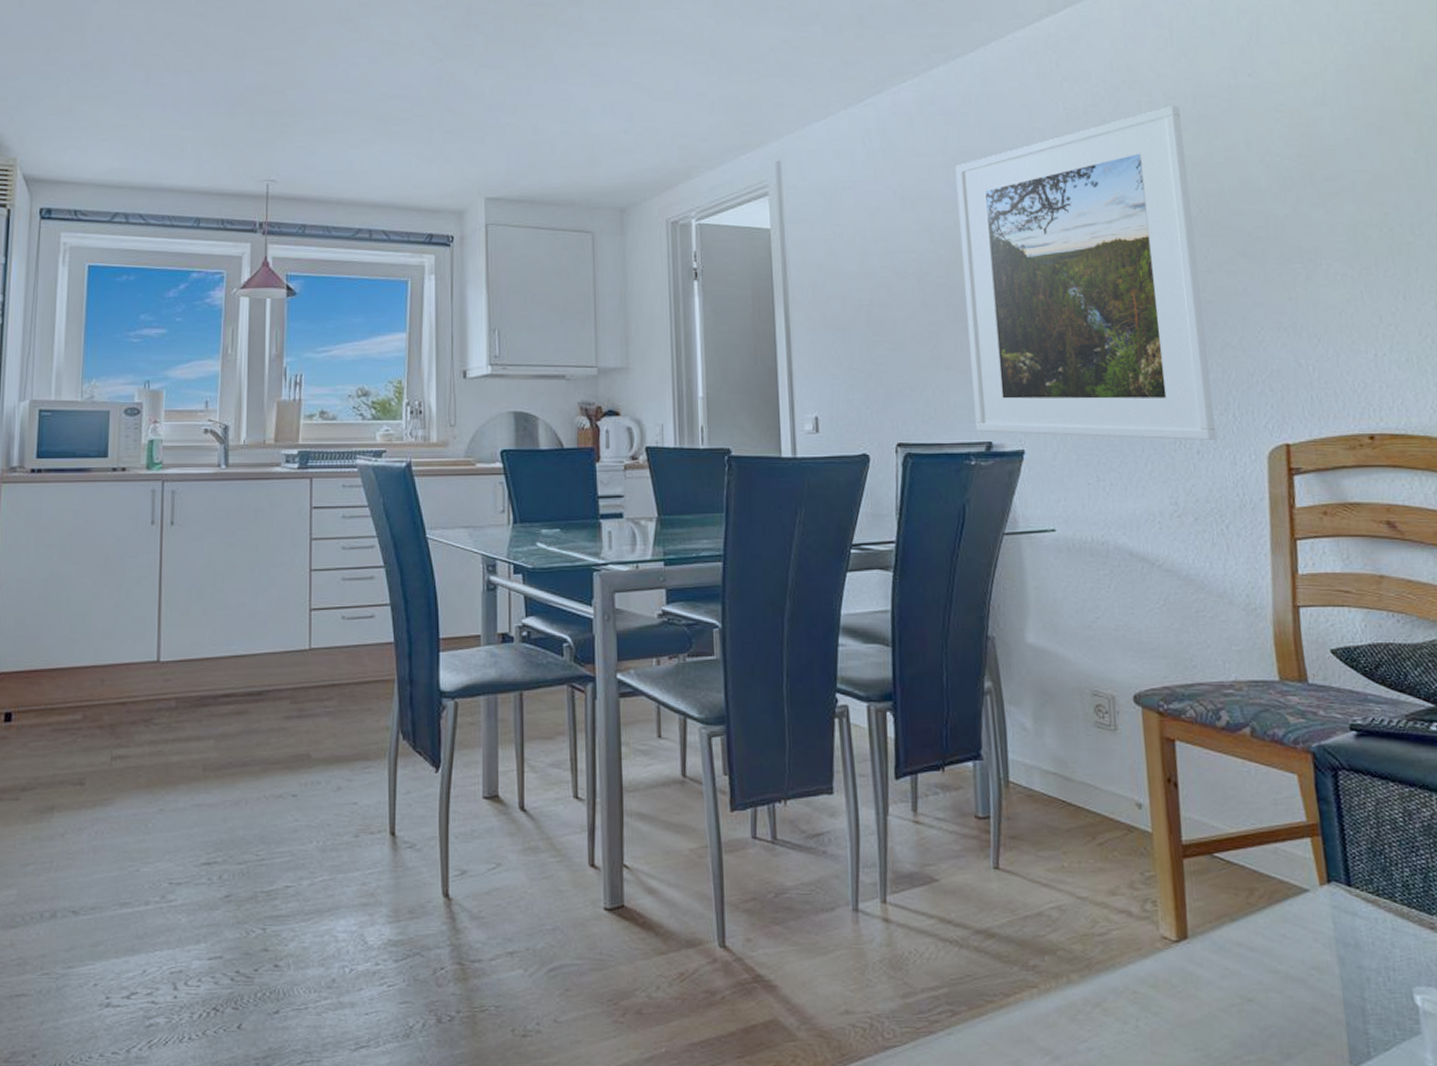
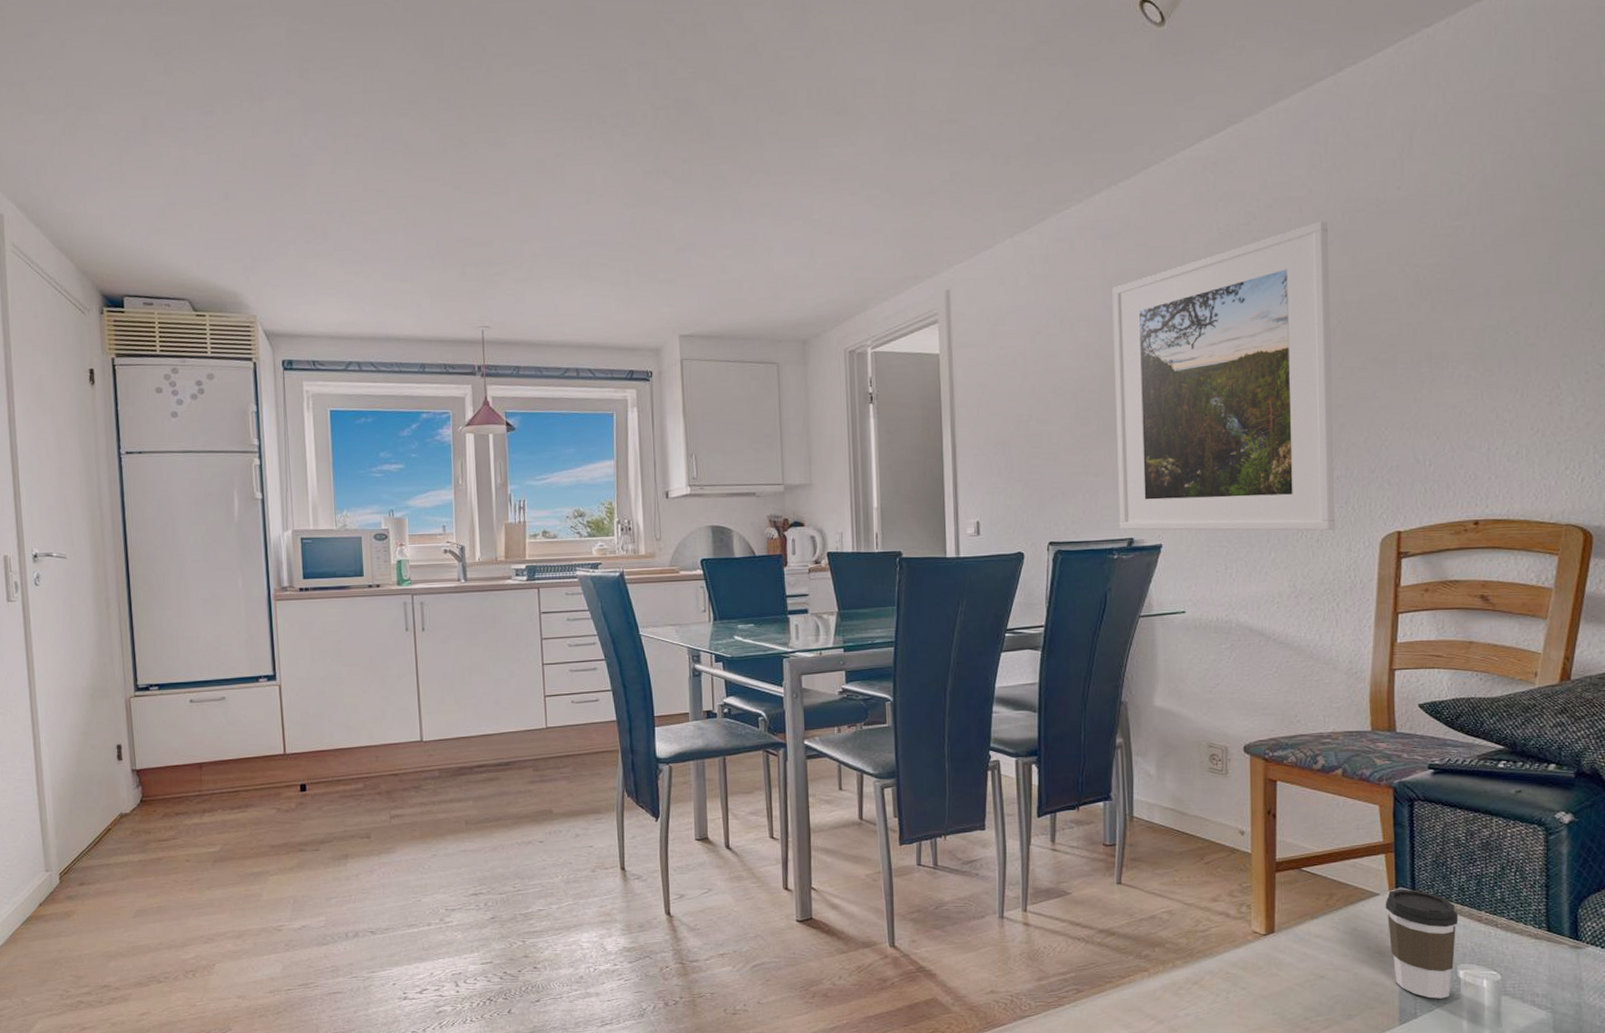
coffee cup: none [1317,884,1409,1033] -> present [1385,889,1459,999]

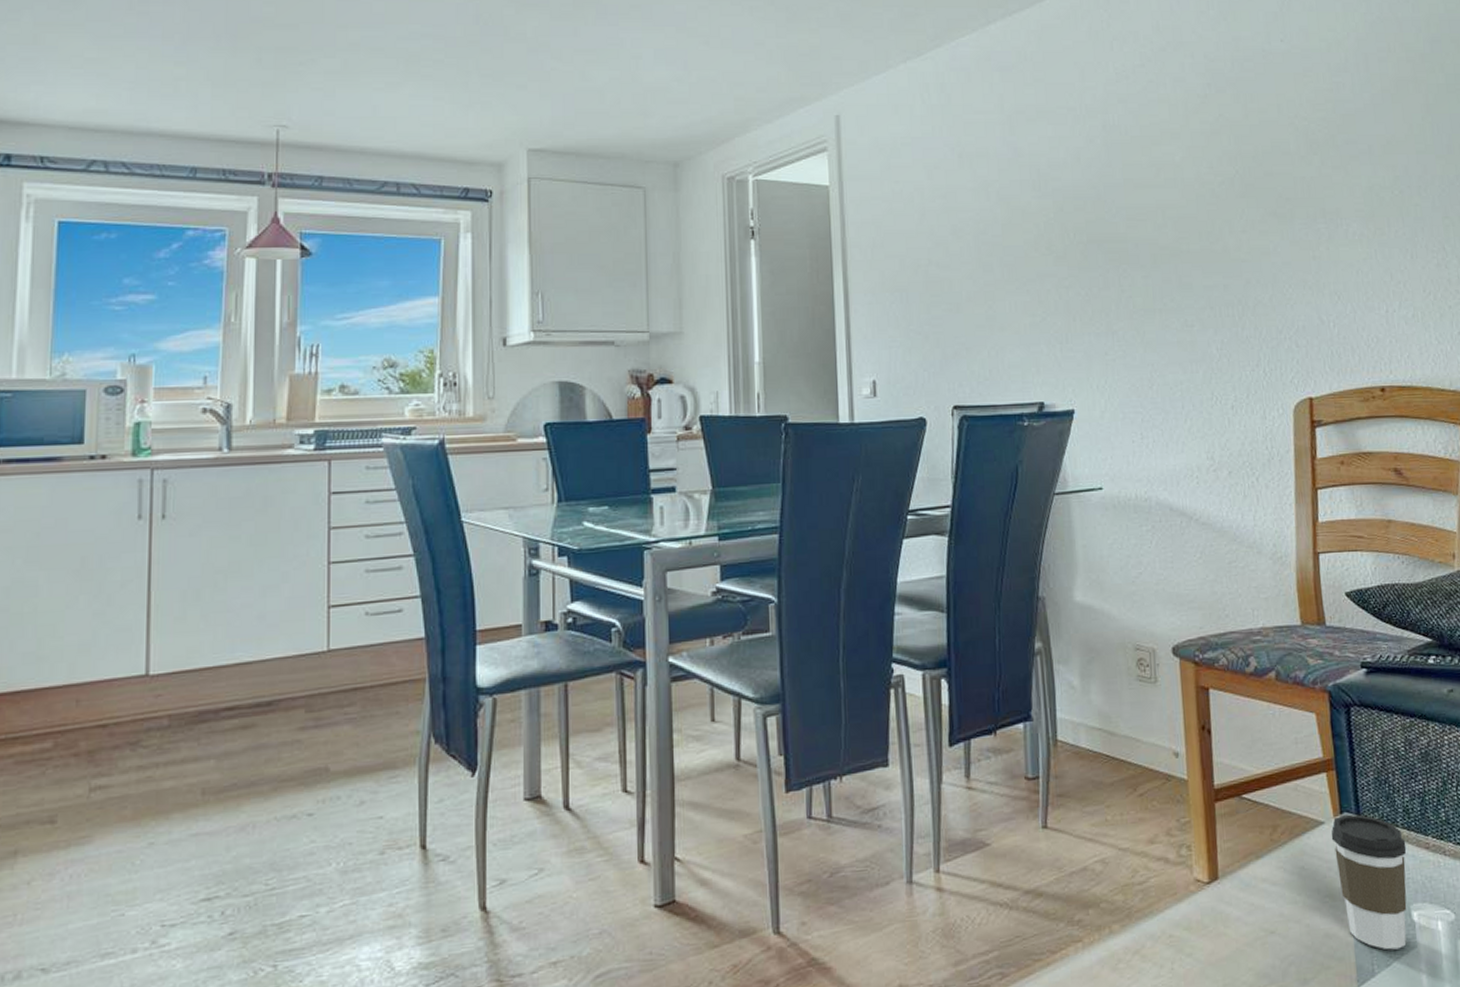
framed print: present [1112,220,1336,531] -> none [1011,67,1249,396]

